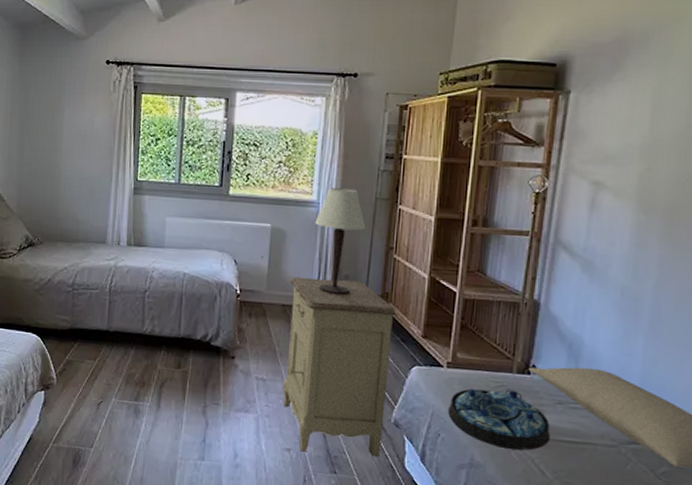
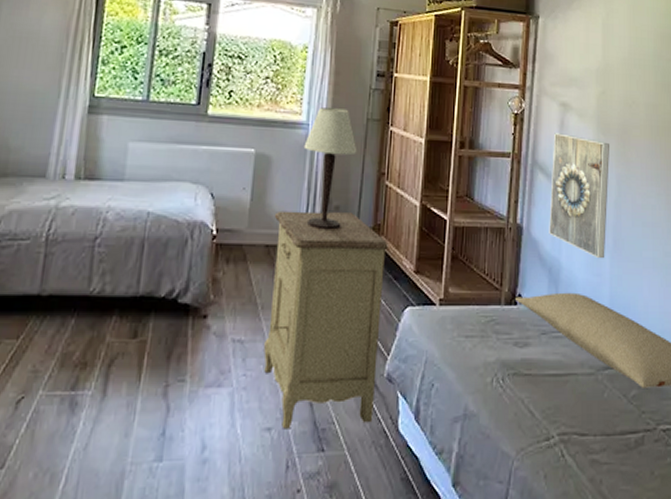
serving tray: present [448,388,551,451] -> none [442,324,537,391]
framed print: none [570,212,652,339] -> present [549,133,609,259]

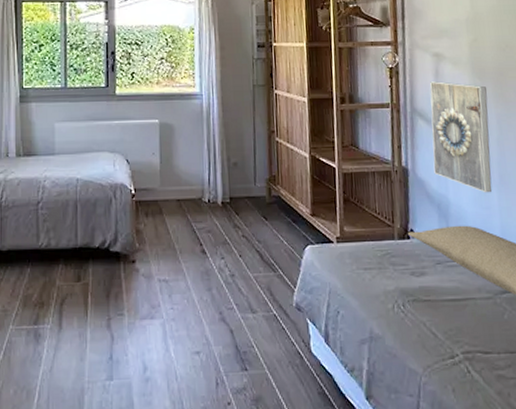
nightstand: present [263,210,388,429] -> none [181,167,287,353]
table lamp: present [303,107,357,230] -> none [200,78,248,184]

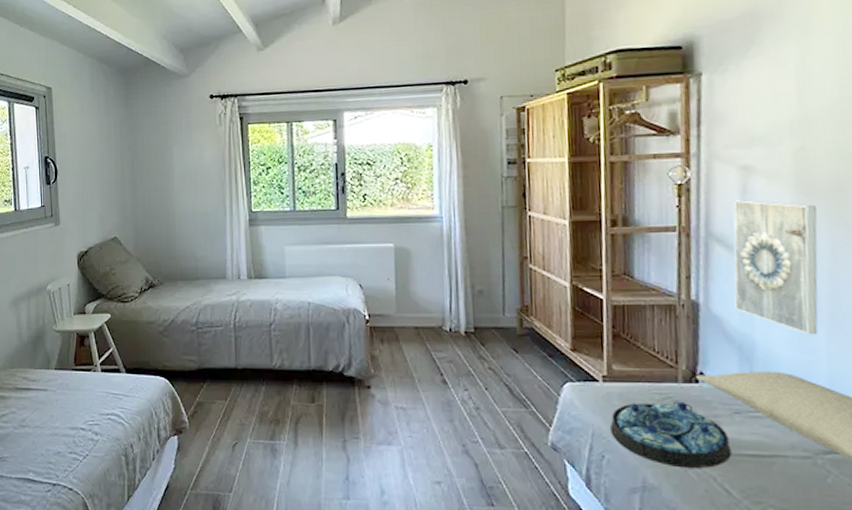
serving tray: none [343,256,436,316] -> present [610,401,732,468]

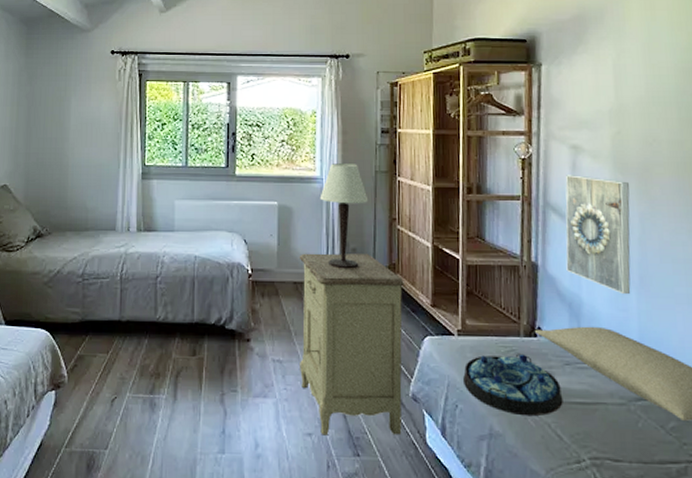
nightstand: none [419,296,541,486] -> present [299,253,404,436]
table lamp: none [440,199,495,312] -> present [320,164,369,269]

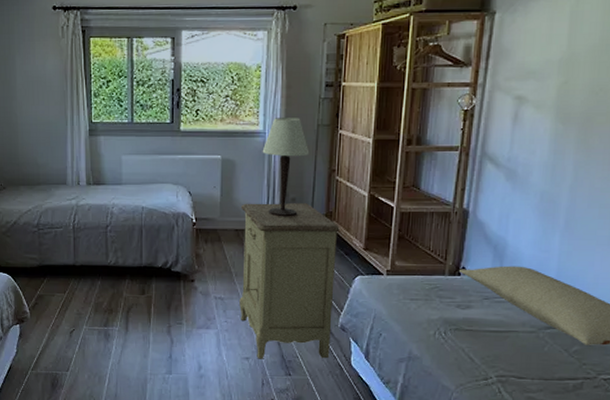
serving tray: present [463,353,563,416] -> none [389,290,479,342]
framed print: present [565,175,631,295] -> none [496,125,568,238]

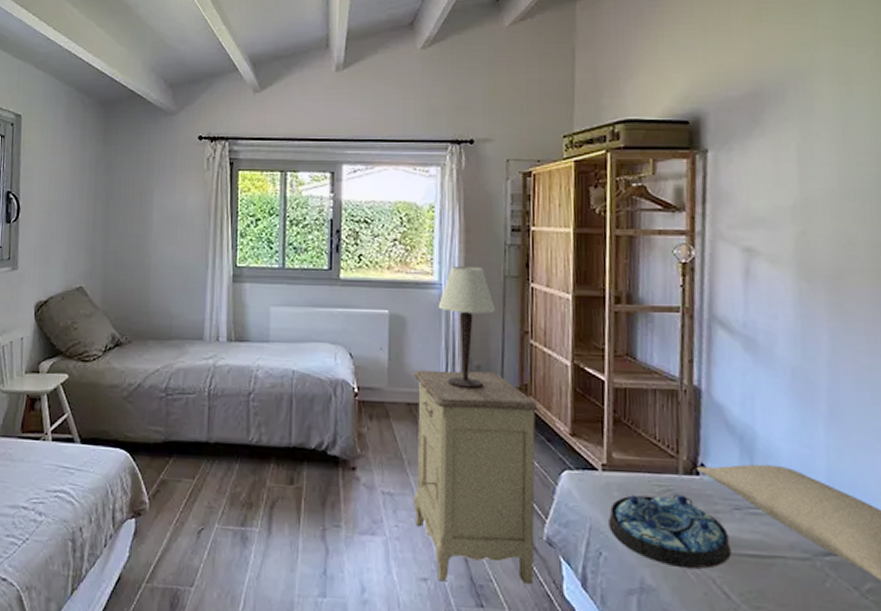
serving tray: none [389,290,479,342] -> present [609,494,732,569]

